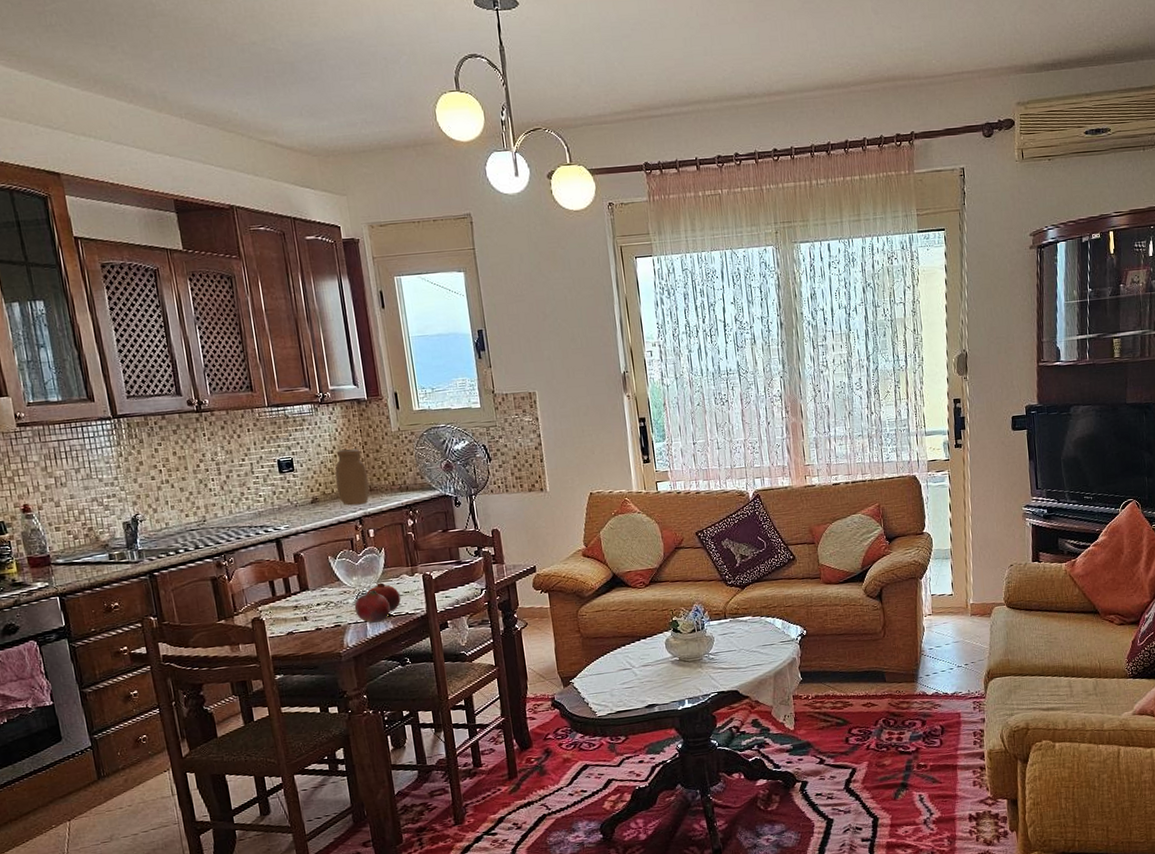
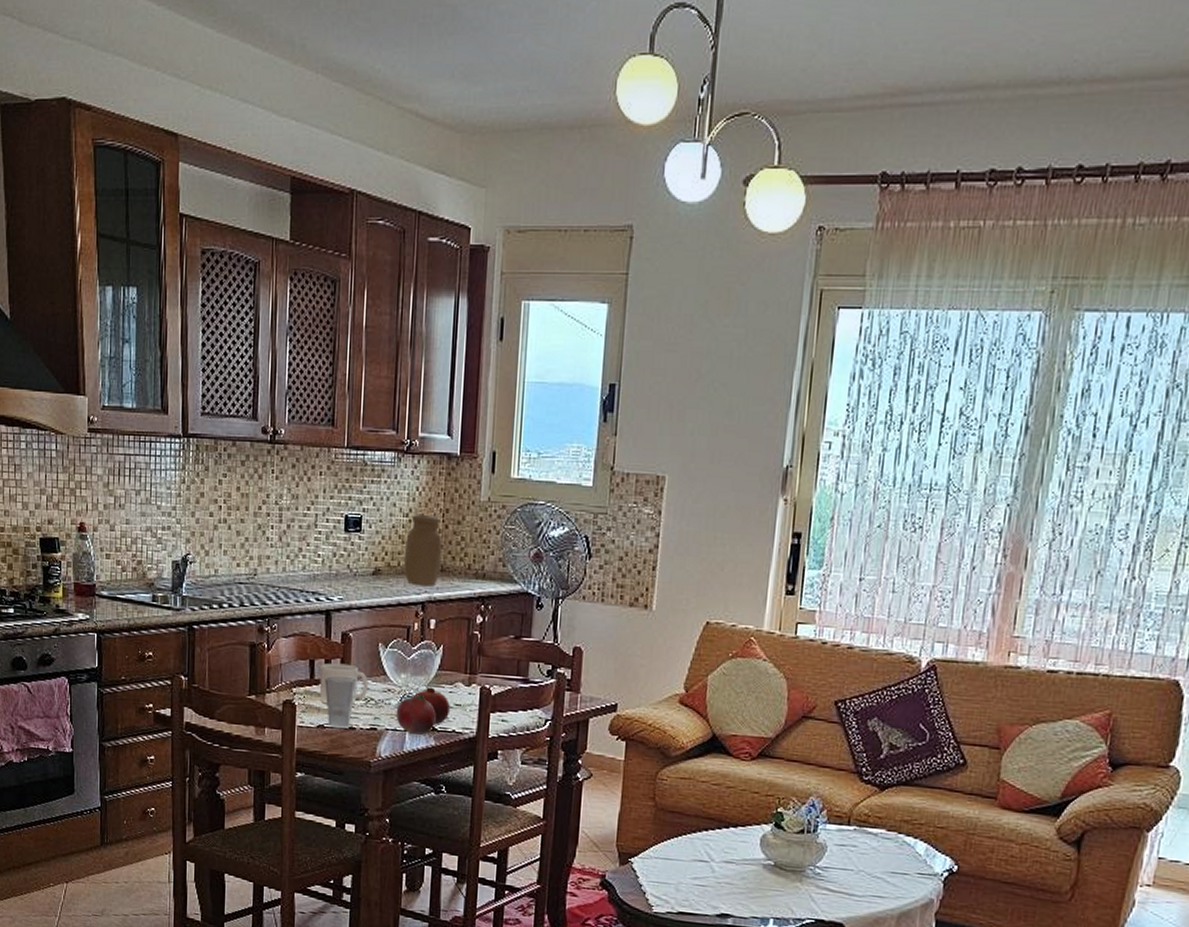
mug: none [279,578,327,616] -> present [319,662,369,706]
cup: none [286,588,317,633] -> present [325,675,356,729]

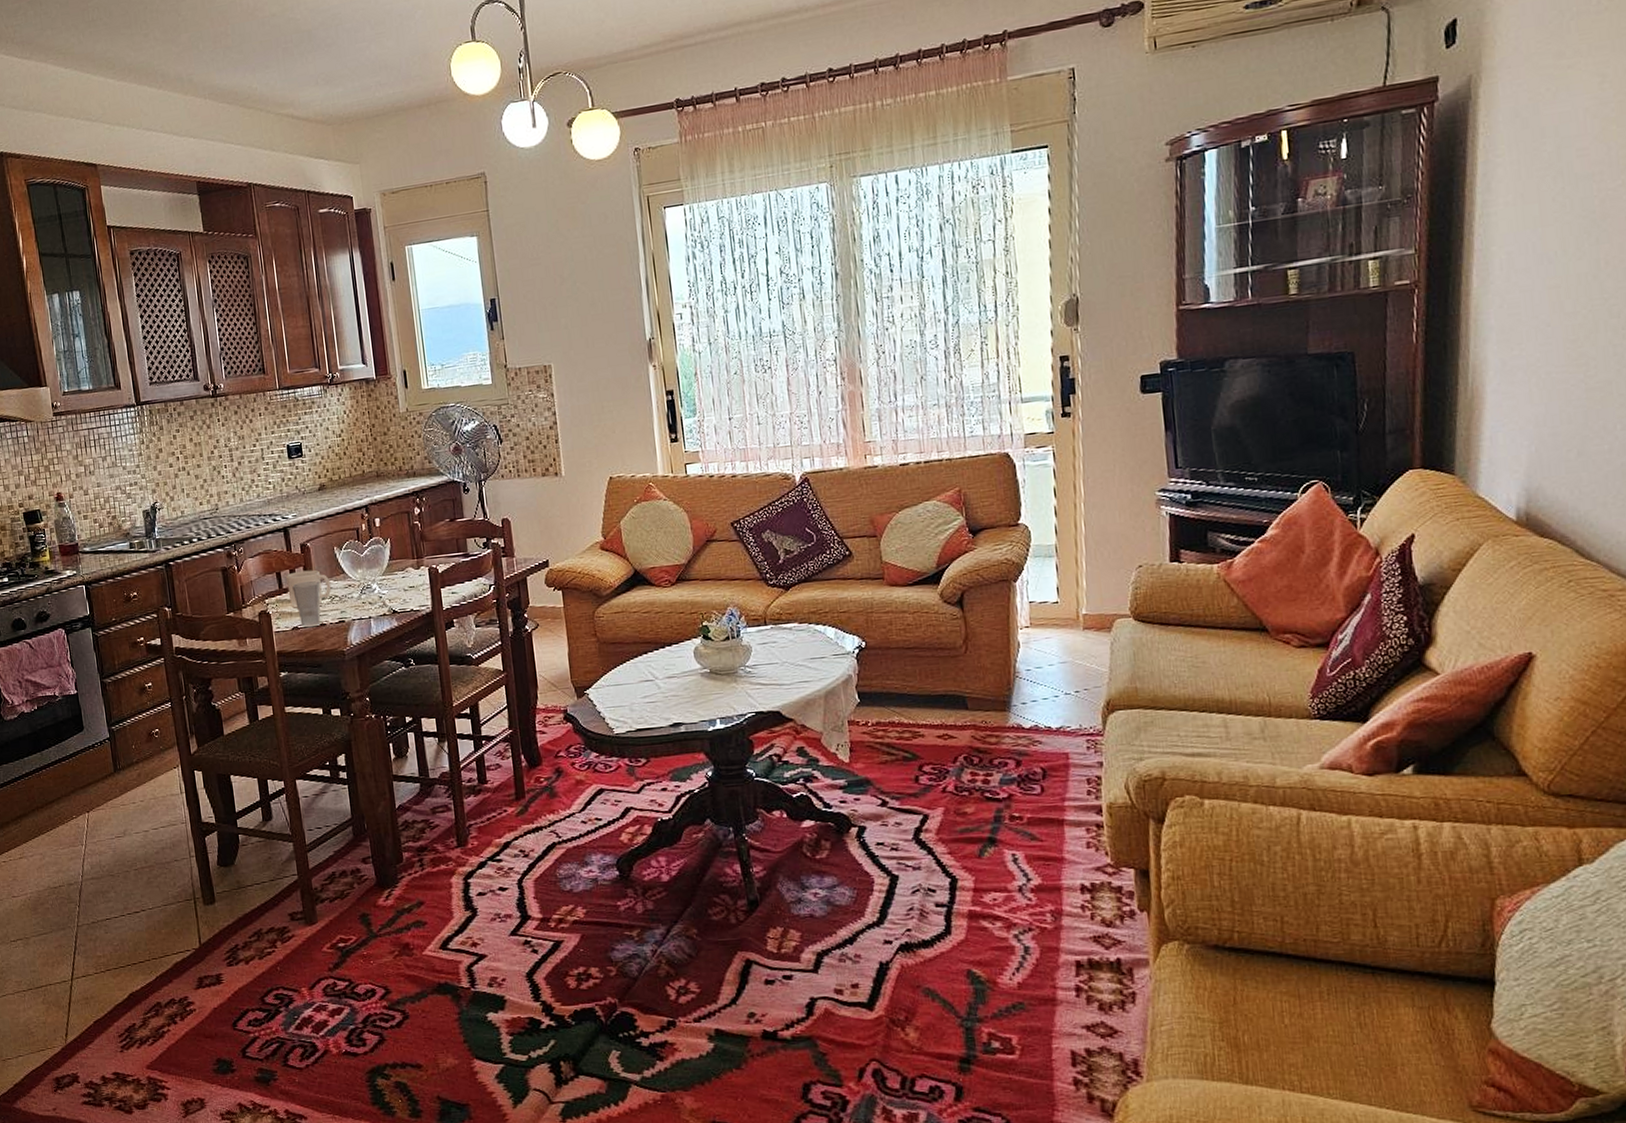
fruit: present [395,694,436,735] -> none [358,583,395,620]
jar: present [404,513,443,587] -> none [342,431,377,493]
fruit: present [412,686,450,725] -> none [371,576,406,608]

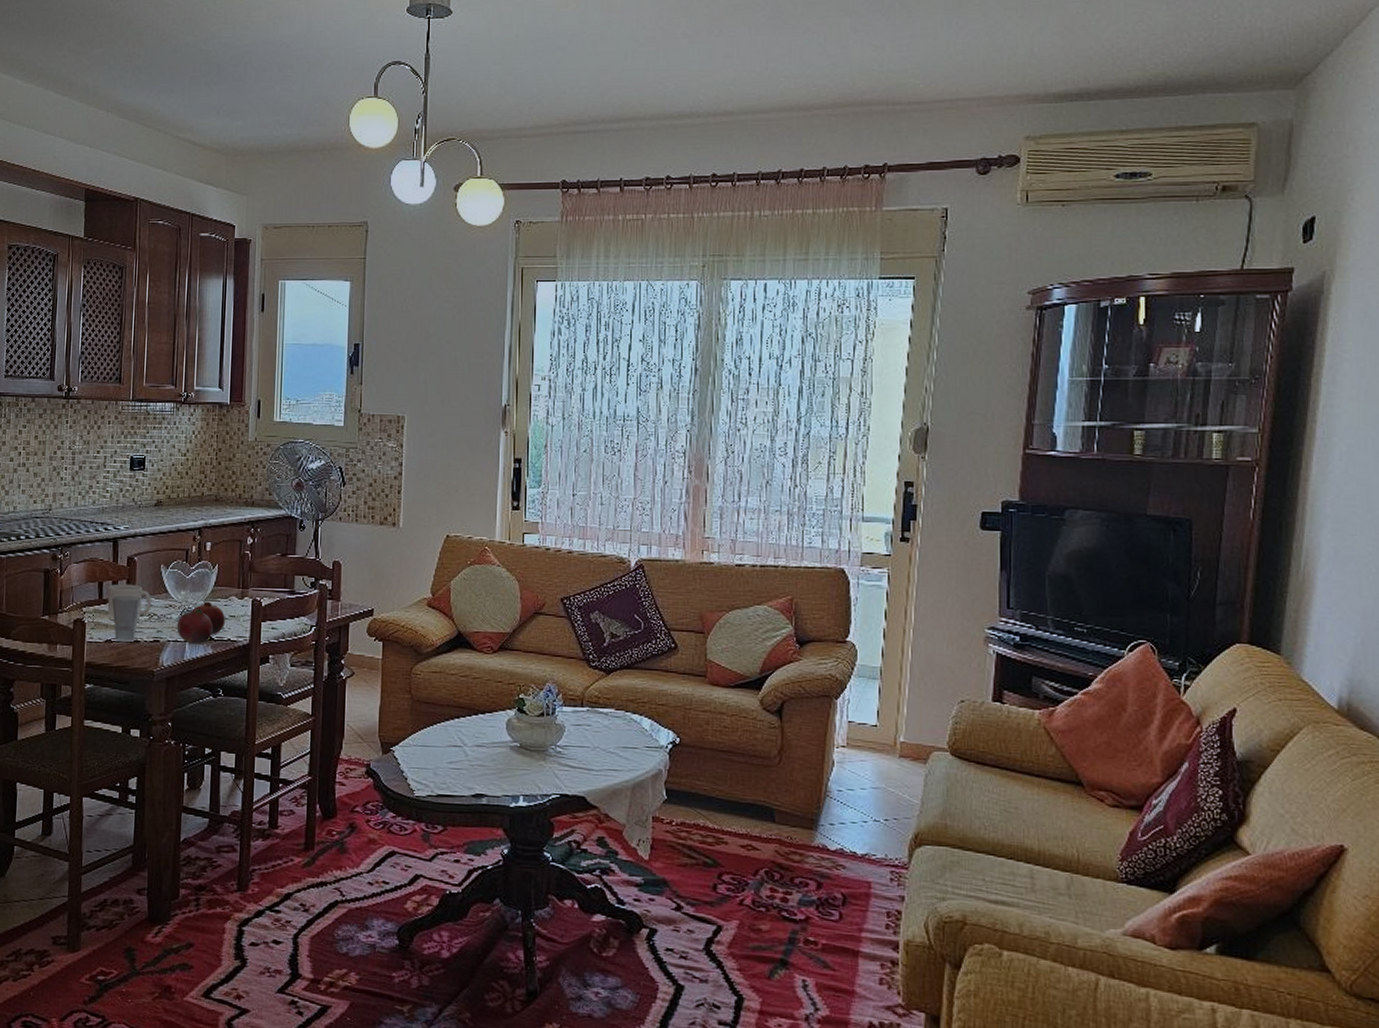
fruit: none [358,583,395,620] -> present [176,608,213,644]
fruit: none [371,576,406,608] -> present [191,601,225,635]

